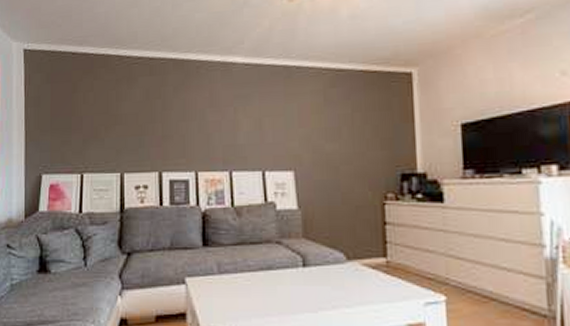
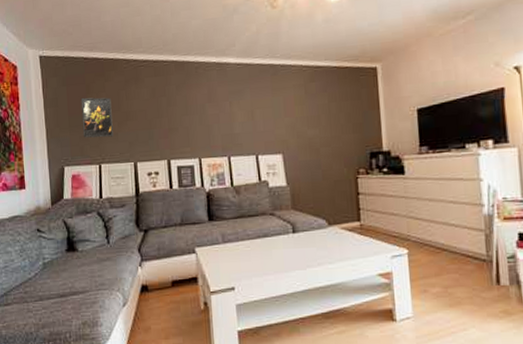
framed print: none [65,97,99,144] -> present [80,97,113,138]

